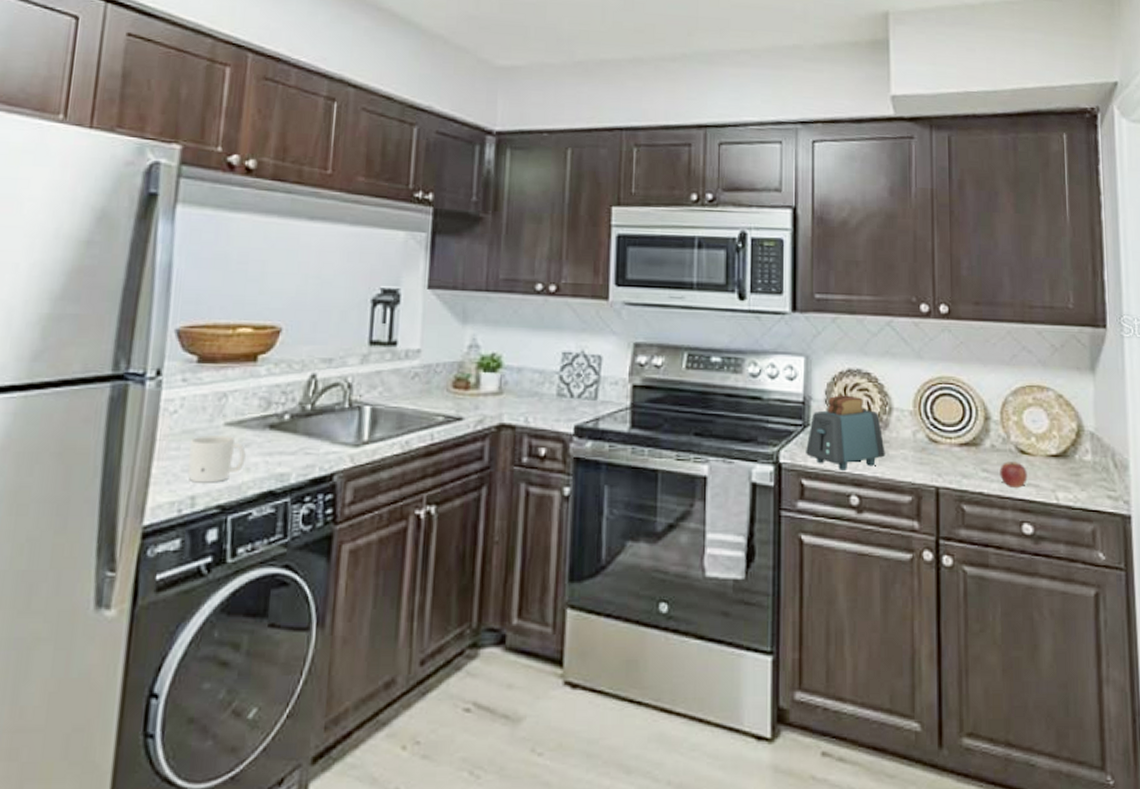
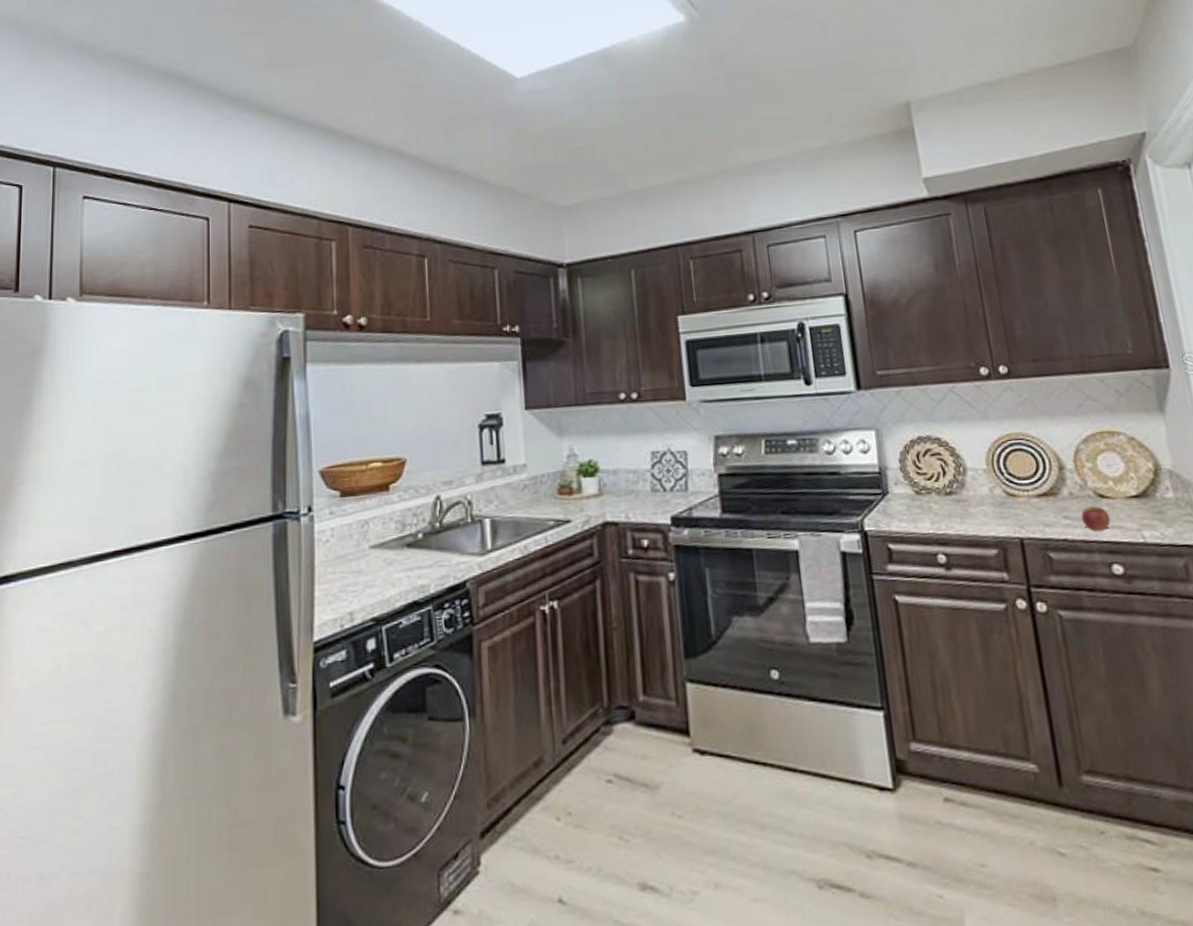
mug: present [188,435,246,485] -> none [342,557,390,602]
toaster: present [806,395,885,472] -> none [888,461,966,533]

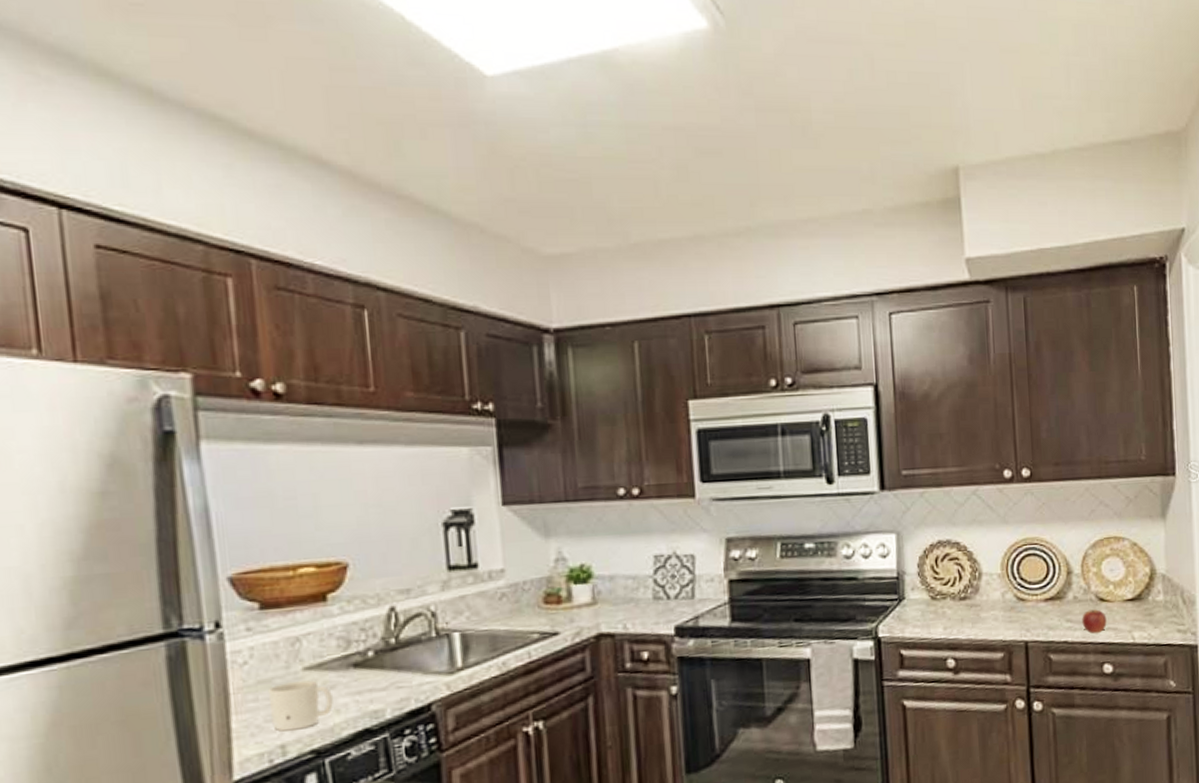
mug: none [342,557,390,602] -> present [267,680,333,733]

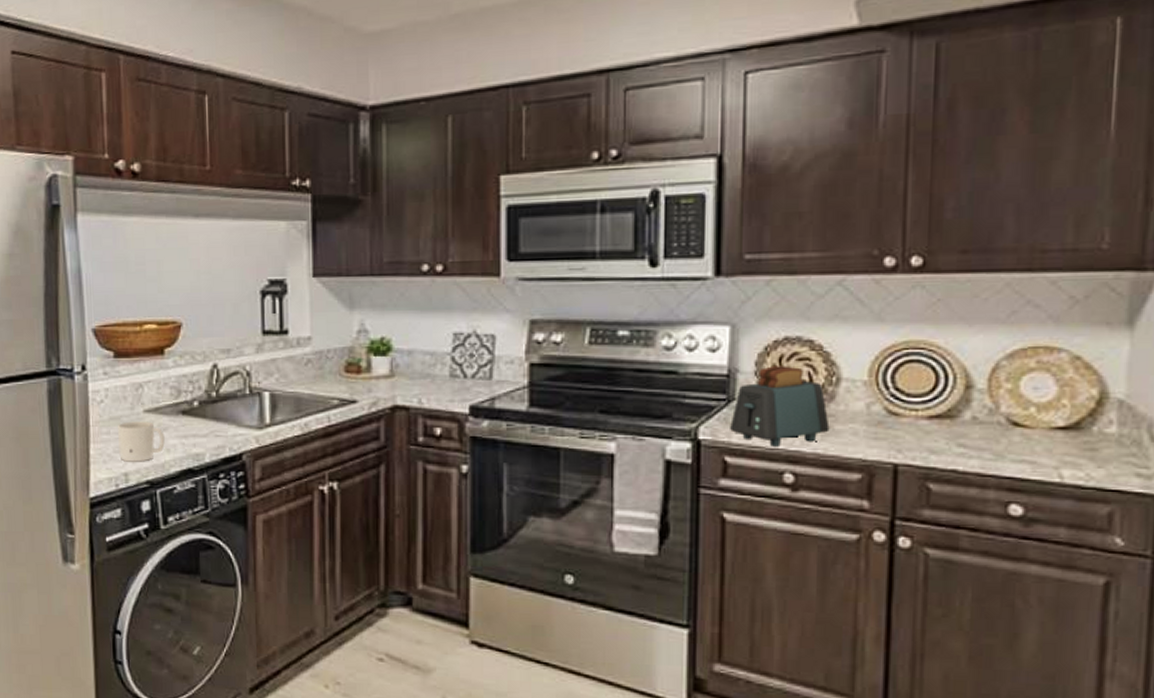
toaster: none [903,565,977,638] -> present [730,366,830,448]
apple: present [1082,609,1107,635] -> none [981,435,1021,466]

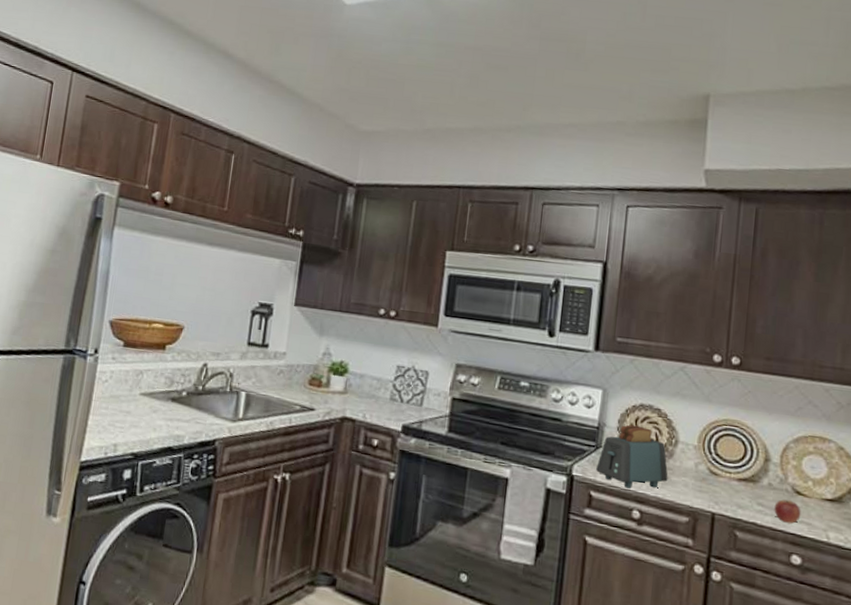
mug: present [117,421,165,463] -> none [113,400,154,437]
apple: none [981,435,1021,466] -> present [774,499,801,525]

